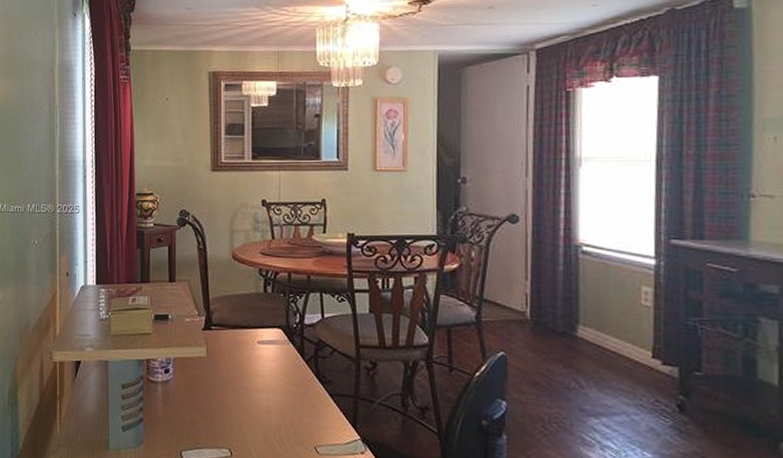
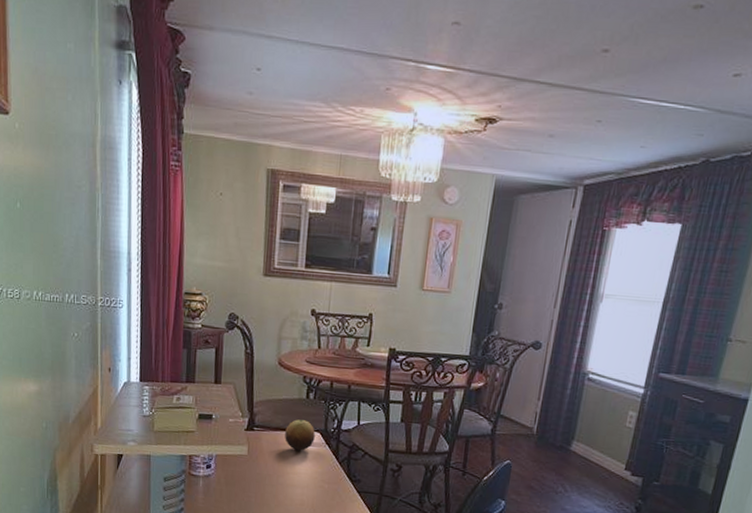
fruit: none [244,315,276,350] -> present [285,419,315,451]

